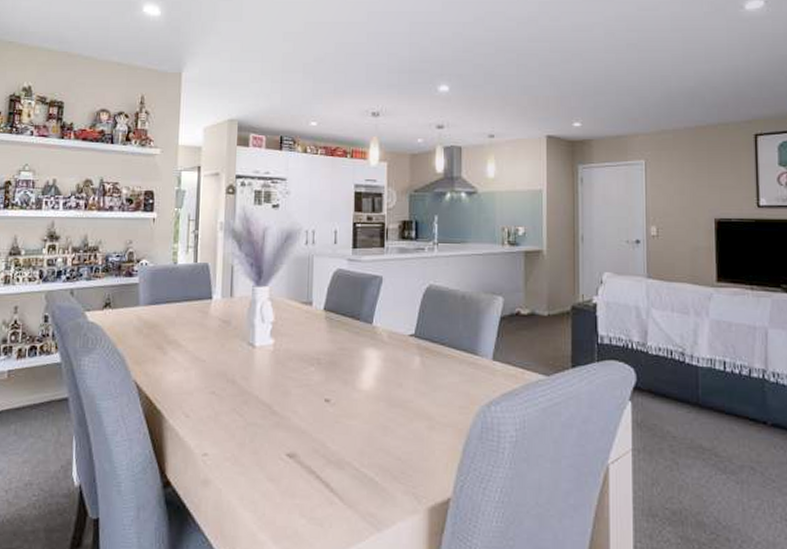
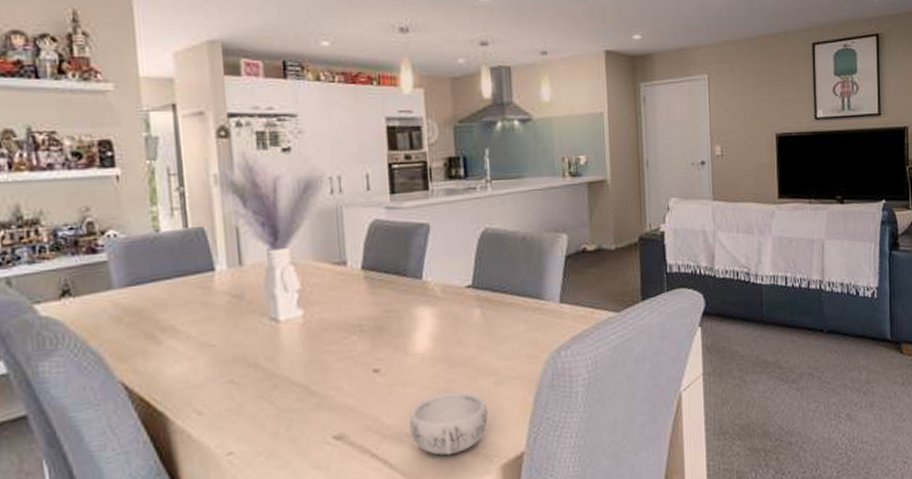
decorative bowl: none [351,429,420,489] -> present [409,391,488,456]

